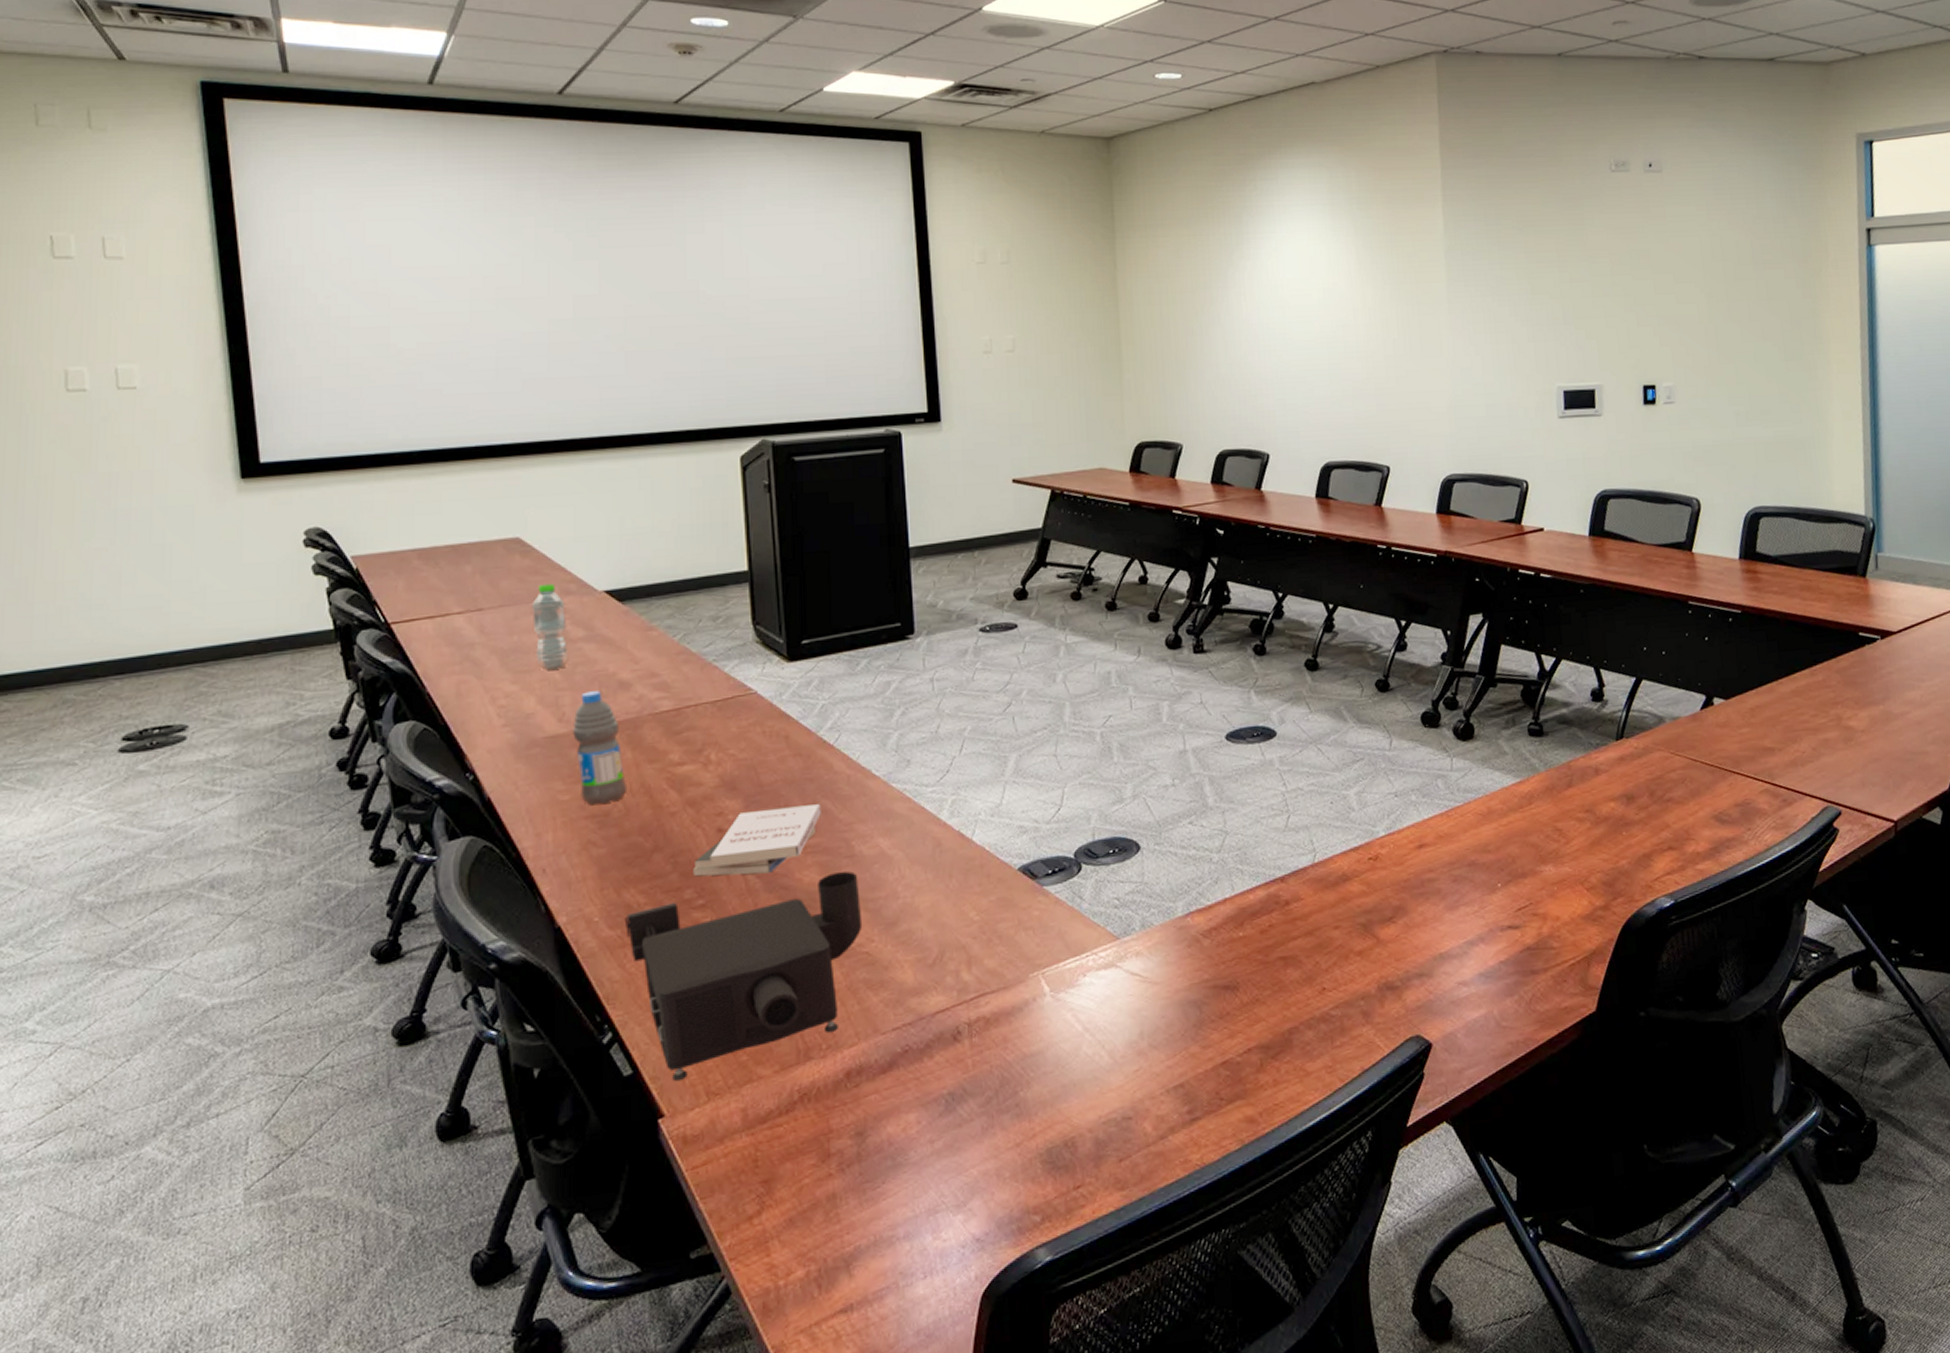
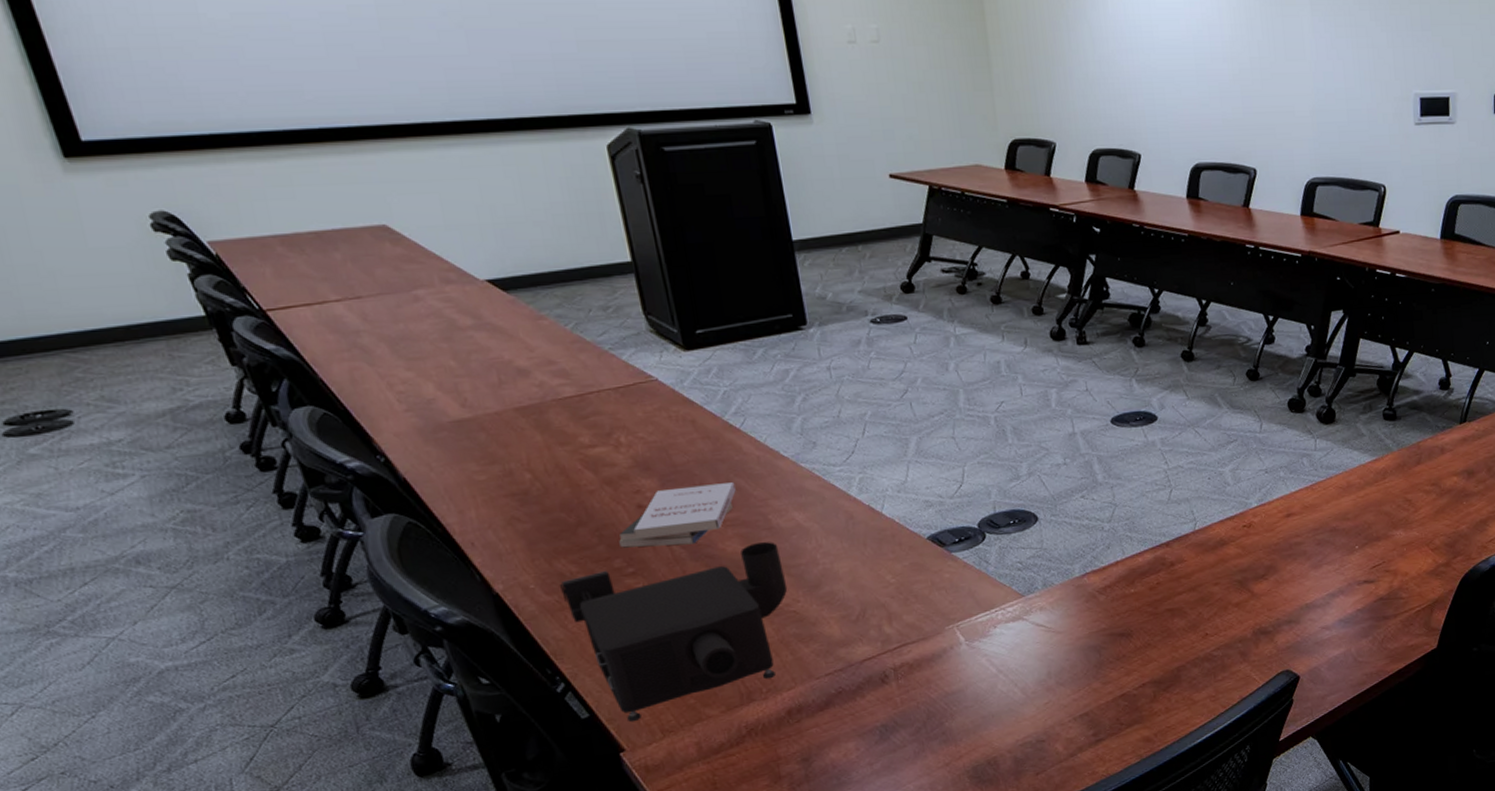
water bottle: present [531,583,569,670] -> none [412,272,462,357]
water bottle: present [572,691,628,806] -> none [476,377,543,485]

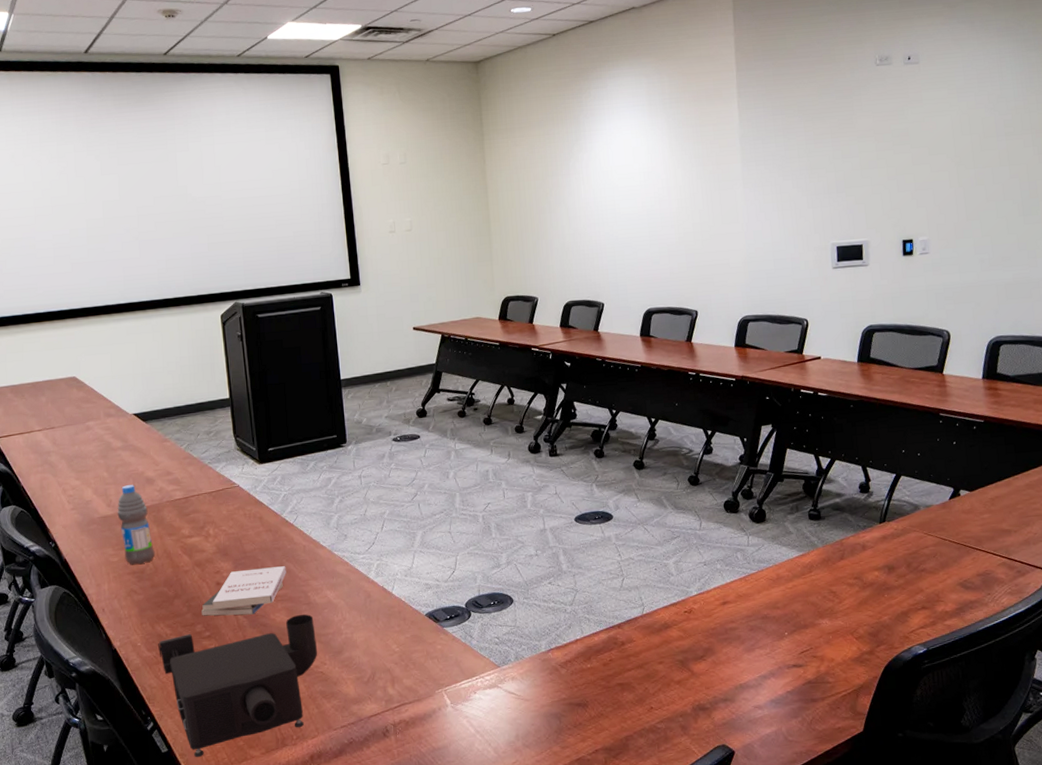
water bottle: none [476,377,543,485] -> present [117,485,156,565]

